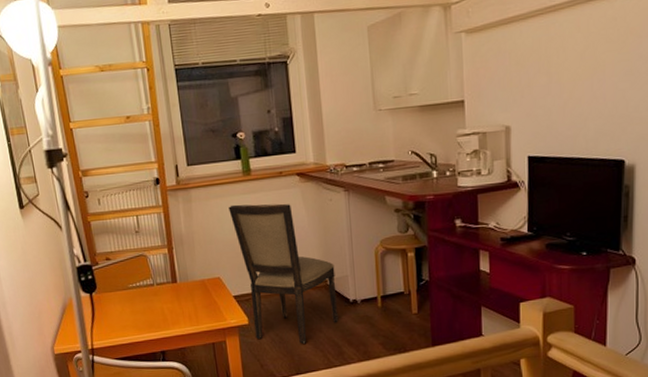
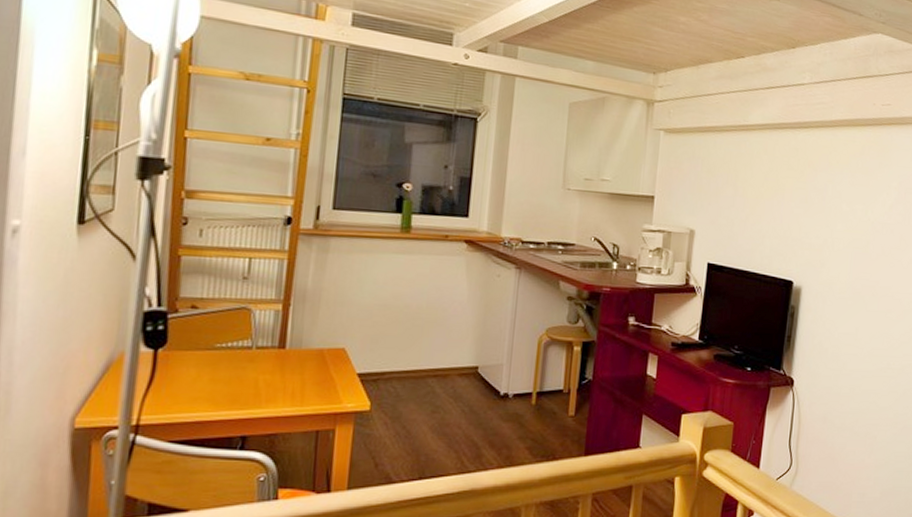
dining chair: present [228,203,339,344] -> none [374,263,490,441]

